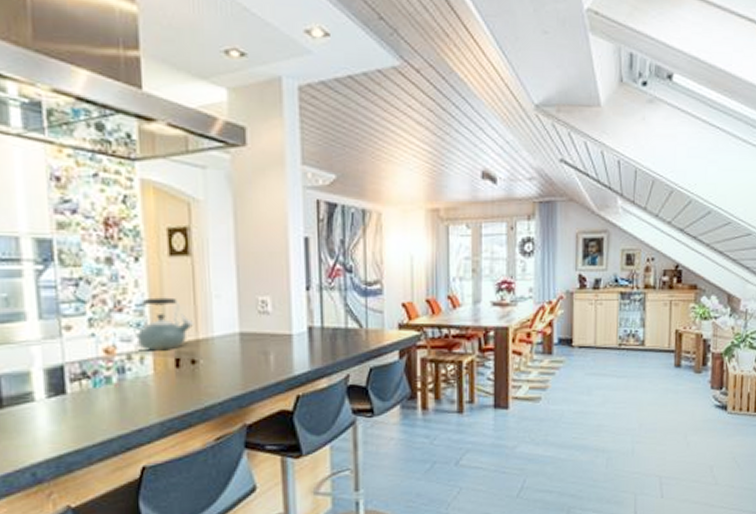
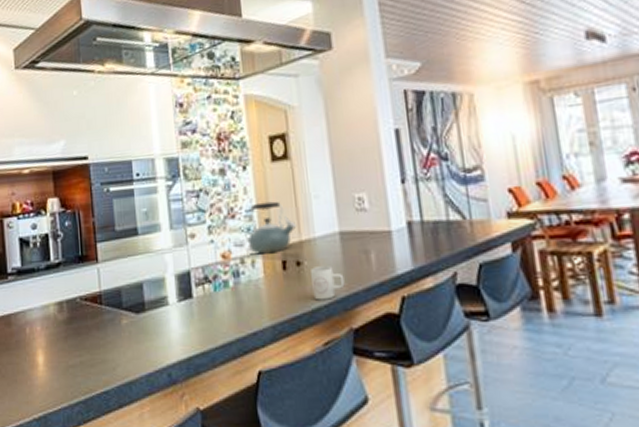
mug: none [205,365,241,398] -> present [309,266,345,301]

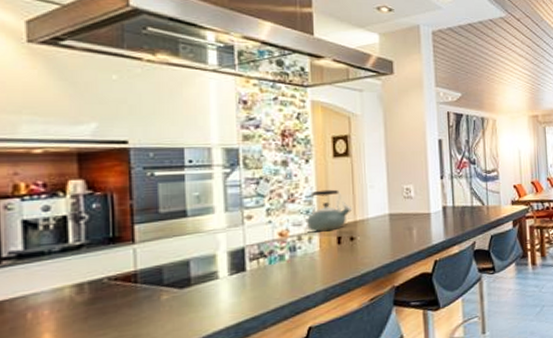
mug: present [309,266,345,301] -> none [361,240,391,267]

